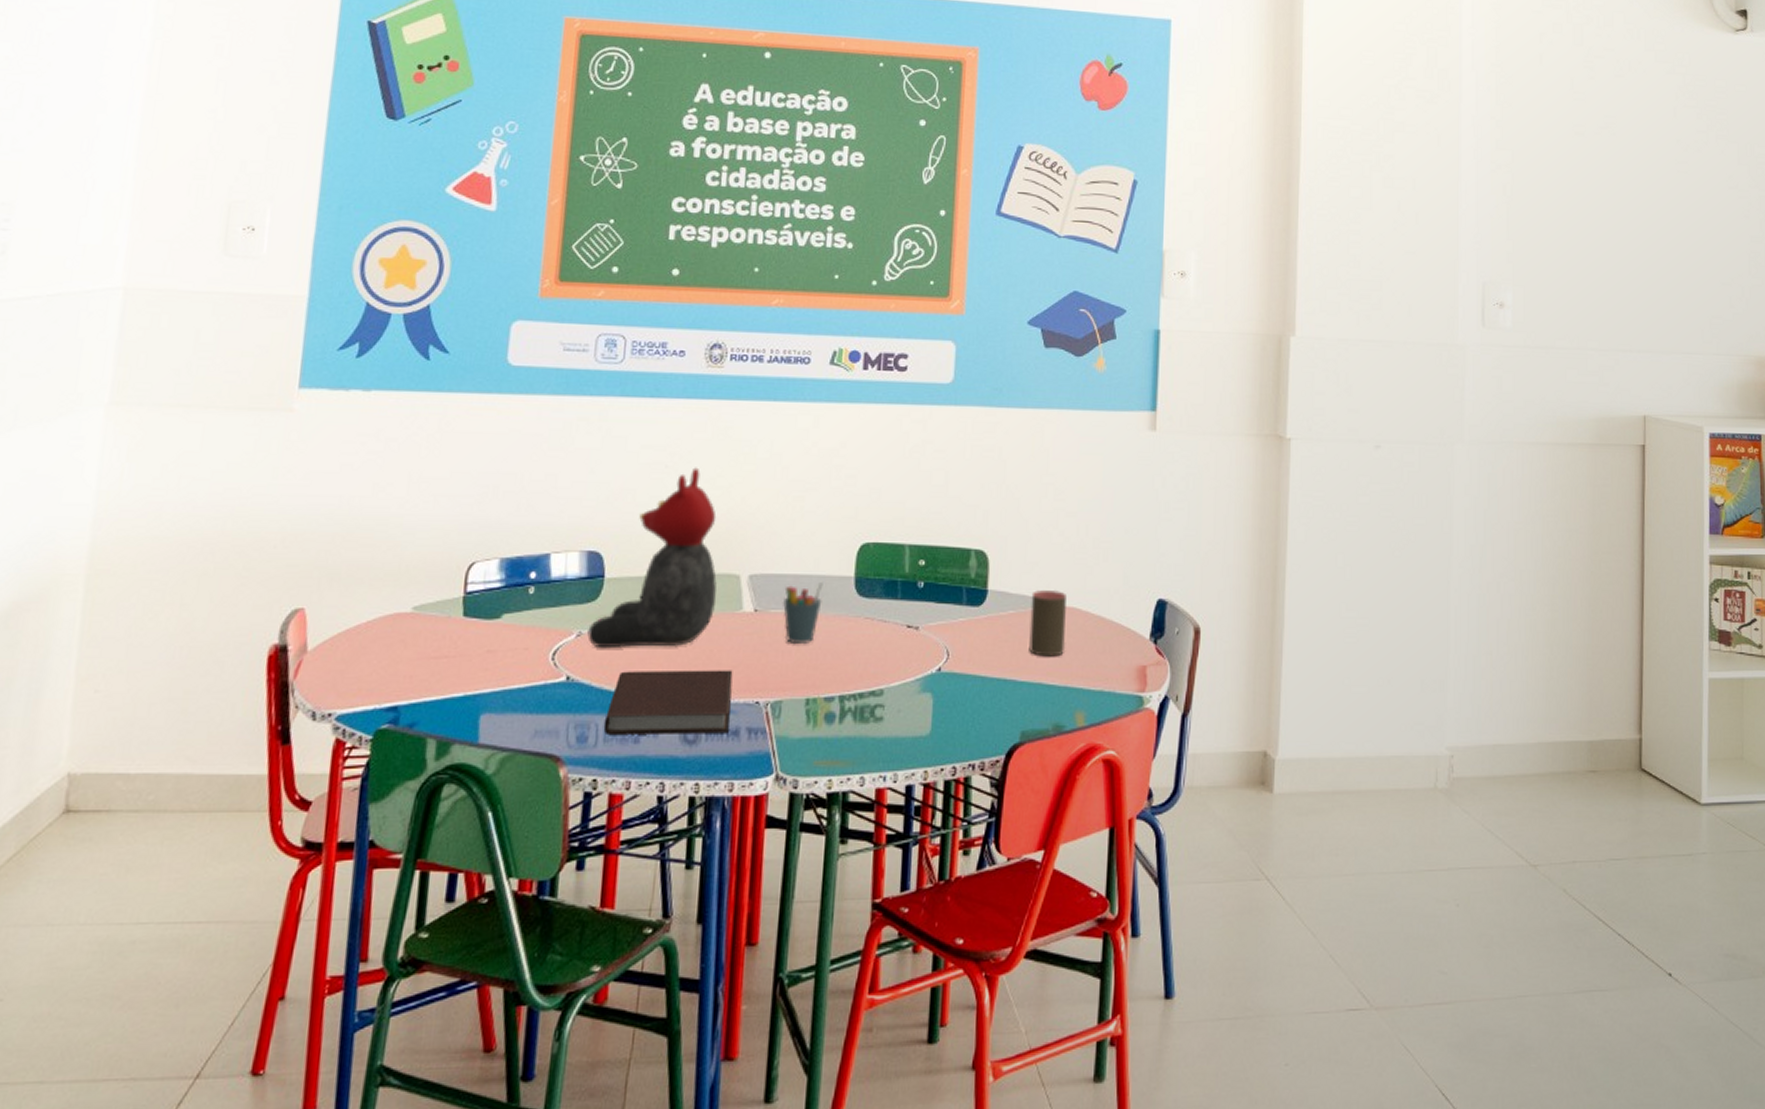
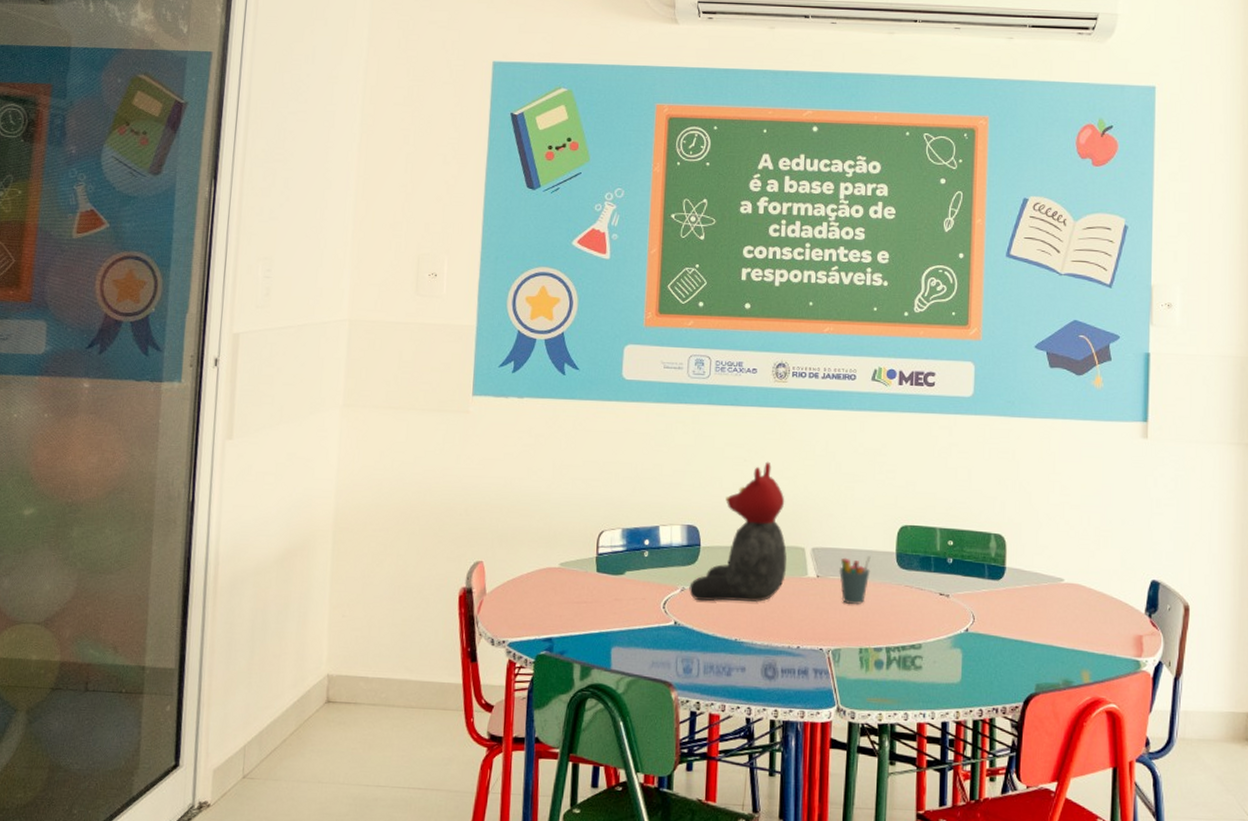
notebook: present [604,670,733,734] -> none [704,619,801,672]
cup: present [1029,590,1066,657] -> none [1041,569,1073,624]

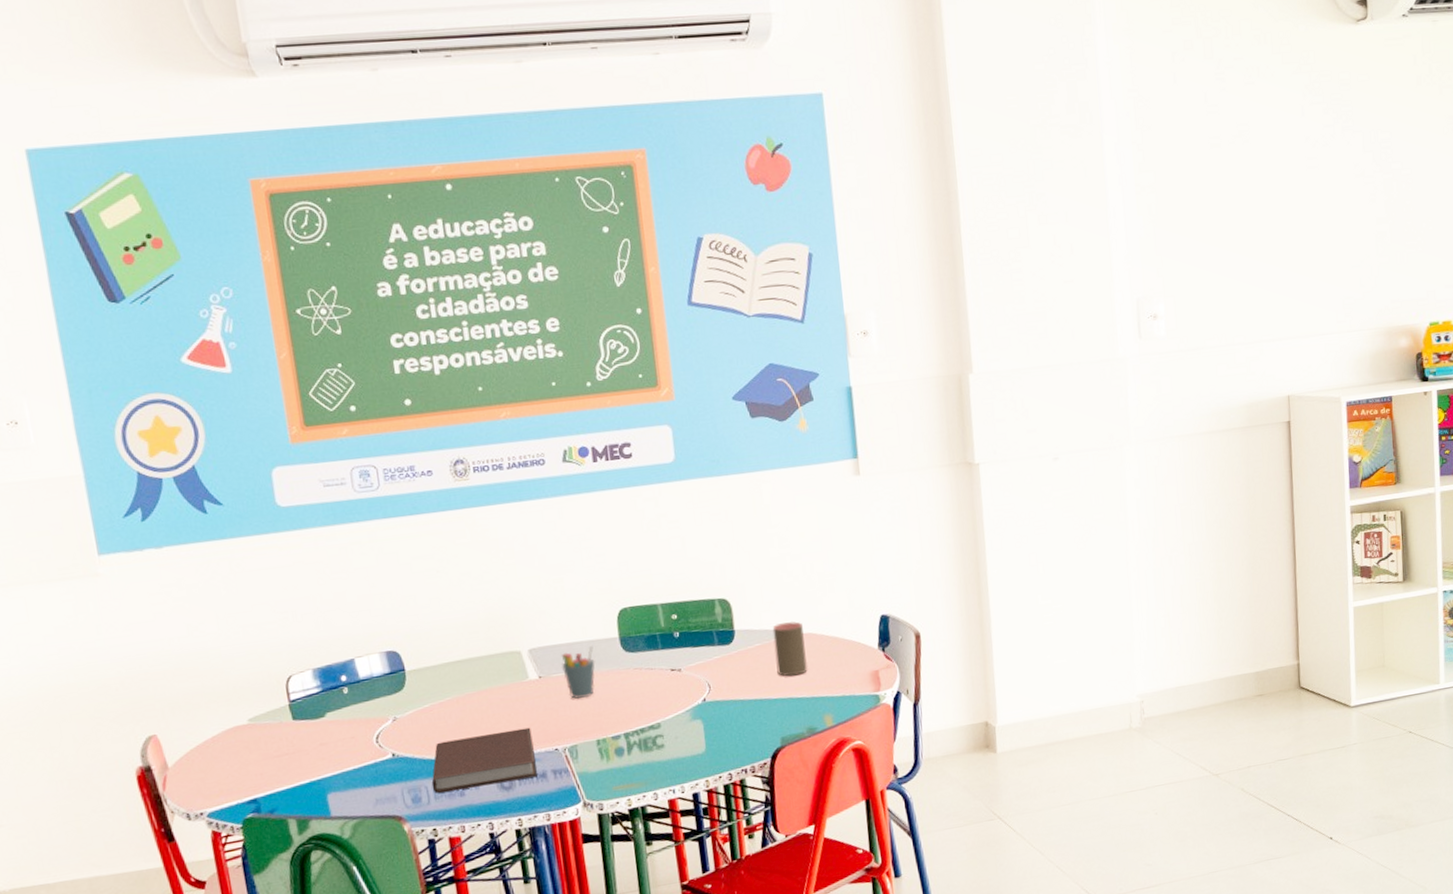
teddy bear: present [689,461,787,602] -> none [401,568,506,728]
notebook: none [704,619,801,672] -> present [432,727,537,793]
cup: none [1041,569,1073,624] -> present [772,621,808,677]

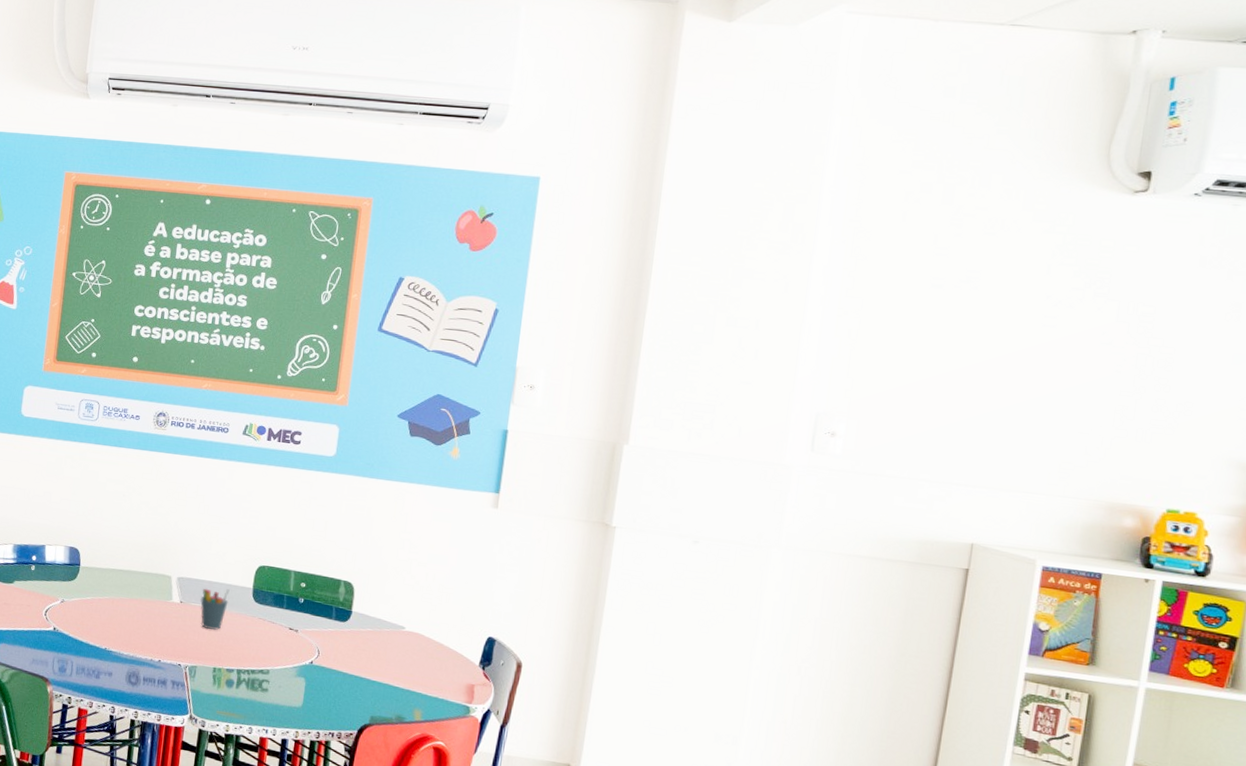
notebook: present [432,727,537,793] -> none [77,629,164,682]
cup: present [772,621,808,677] -> none [381,617,414,667]

